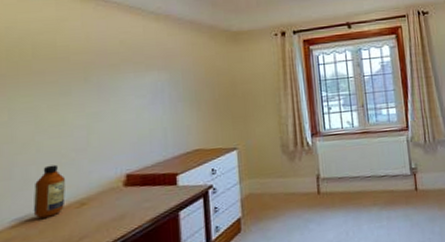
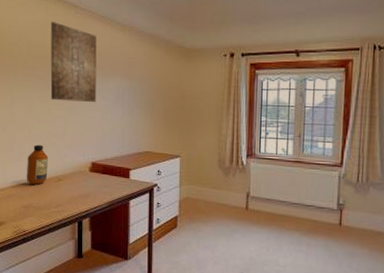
wall art: none [64,17,129,108] -> present [50,22,97,103]

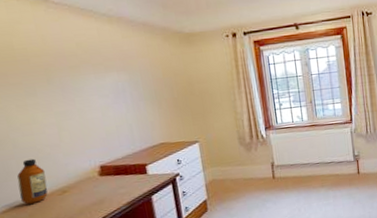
wall art: present [50,22,97,103] -> none [16,20,93,108]

